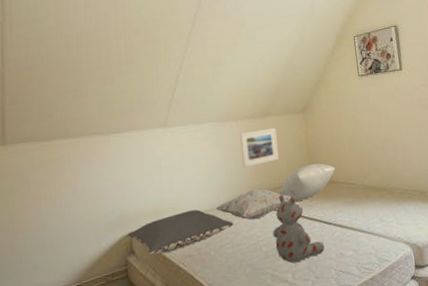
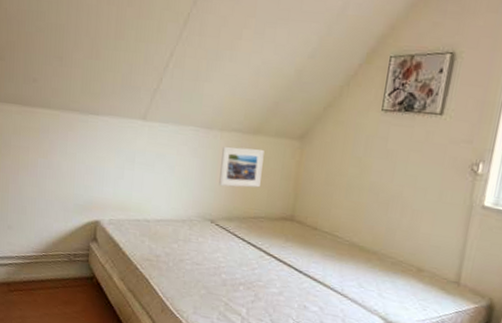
pillow: present [127,209,234,255] -> none [92,214,197,251]
decorative pillow: present [216,188,292,220] -> none [183,211,265,244]
stuffed bear: present [273,194,325,264] -> none [235,226,289,301]
pillow: present [278,163,335,201] -> none [251,201,322,239]

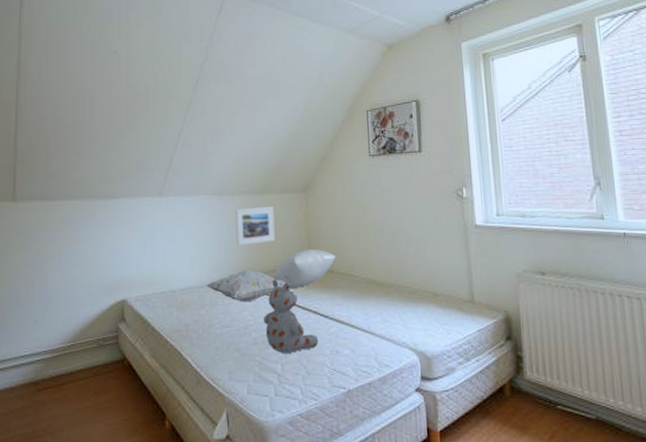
decorative pillow: none [183,211,265,244] -> present [207,269,286,301]
stuffed bear: none [235,226,289,301] -> present [264,279,319,354]
pillow: none [251,201,322,239] -> present [272,248,336,288]

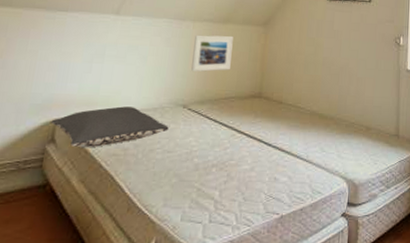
pillow: none [119,284,223,324] -> present [51,106,169,147]
decorative pillow: present [207,269,286,301] -> none [154,95,236,127]
stuffed bear: present [264,279,319,354] -> none [208,106,260,181]
pillow: present [272,248,336,288] -> none [223,79,286,116]

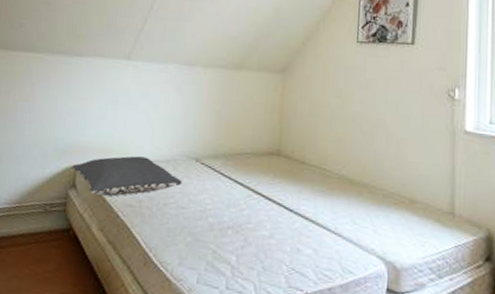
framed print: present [191,34,233,72] -> none [203,82,248,124]

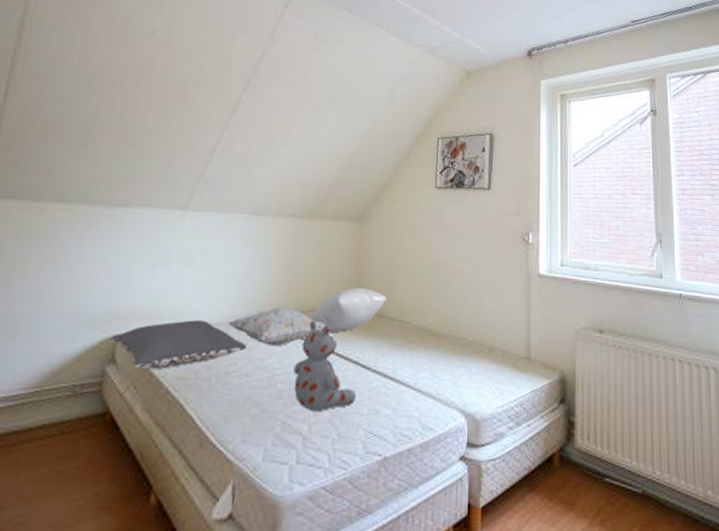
decorative pillow: none [167,149,252,184] -> present [229,306,326,345]
stuffed bear: none [223,163,280,246] -> present [293,320,357,412]
pillow: none [237,135,309,175] -> present [310,287,387,332]

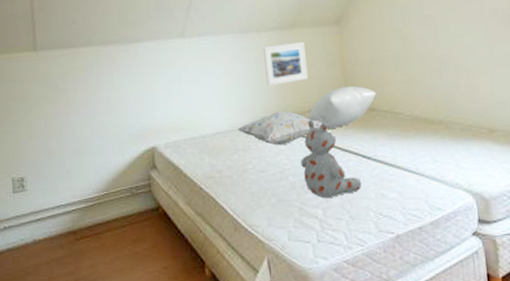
pillow: present [111,320,247,369] -> none [149,129,257,172]
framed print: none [272,232,322,279] -> present [263,41,308,87]

